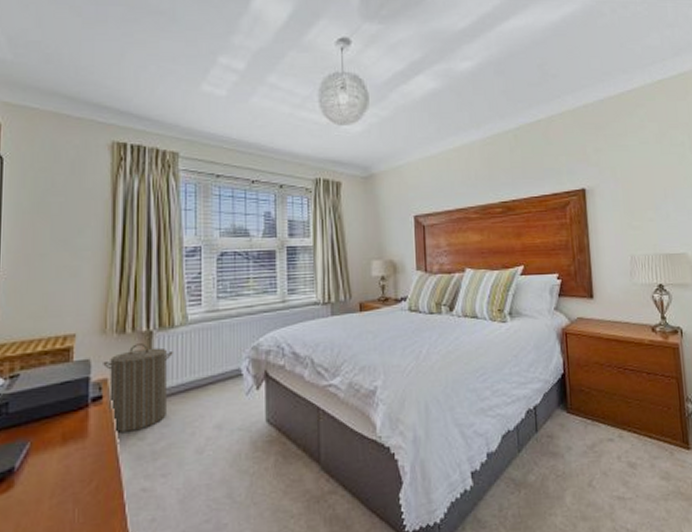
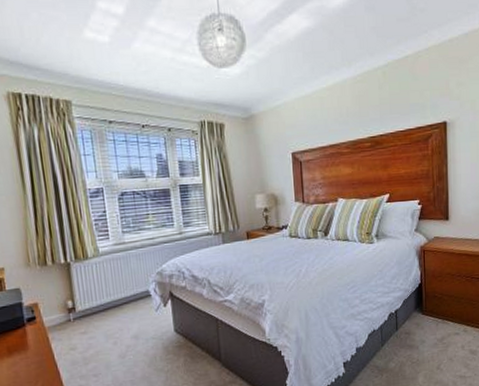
laundry hamper: present [103,343,173,432] -> none [31,273,91,345]

